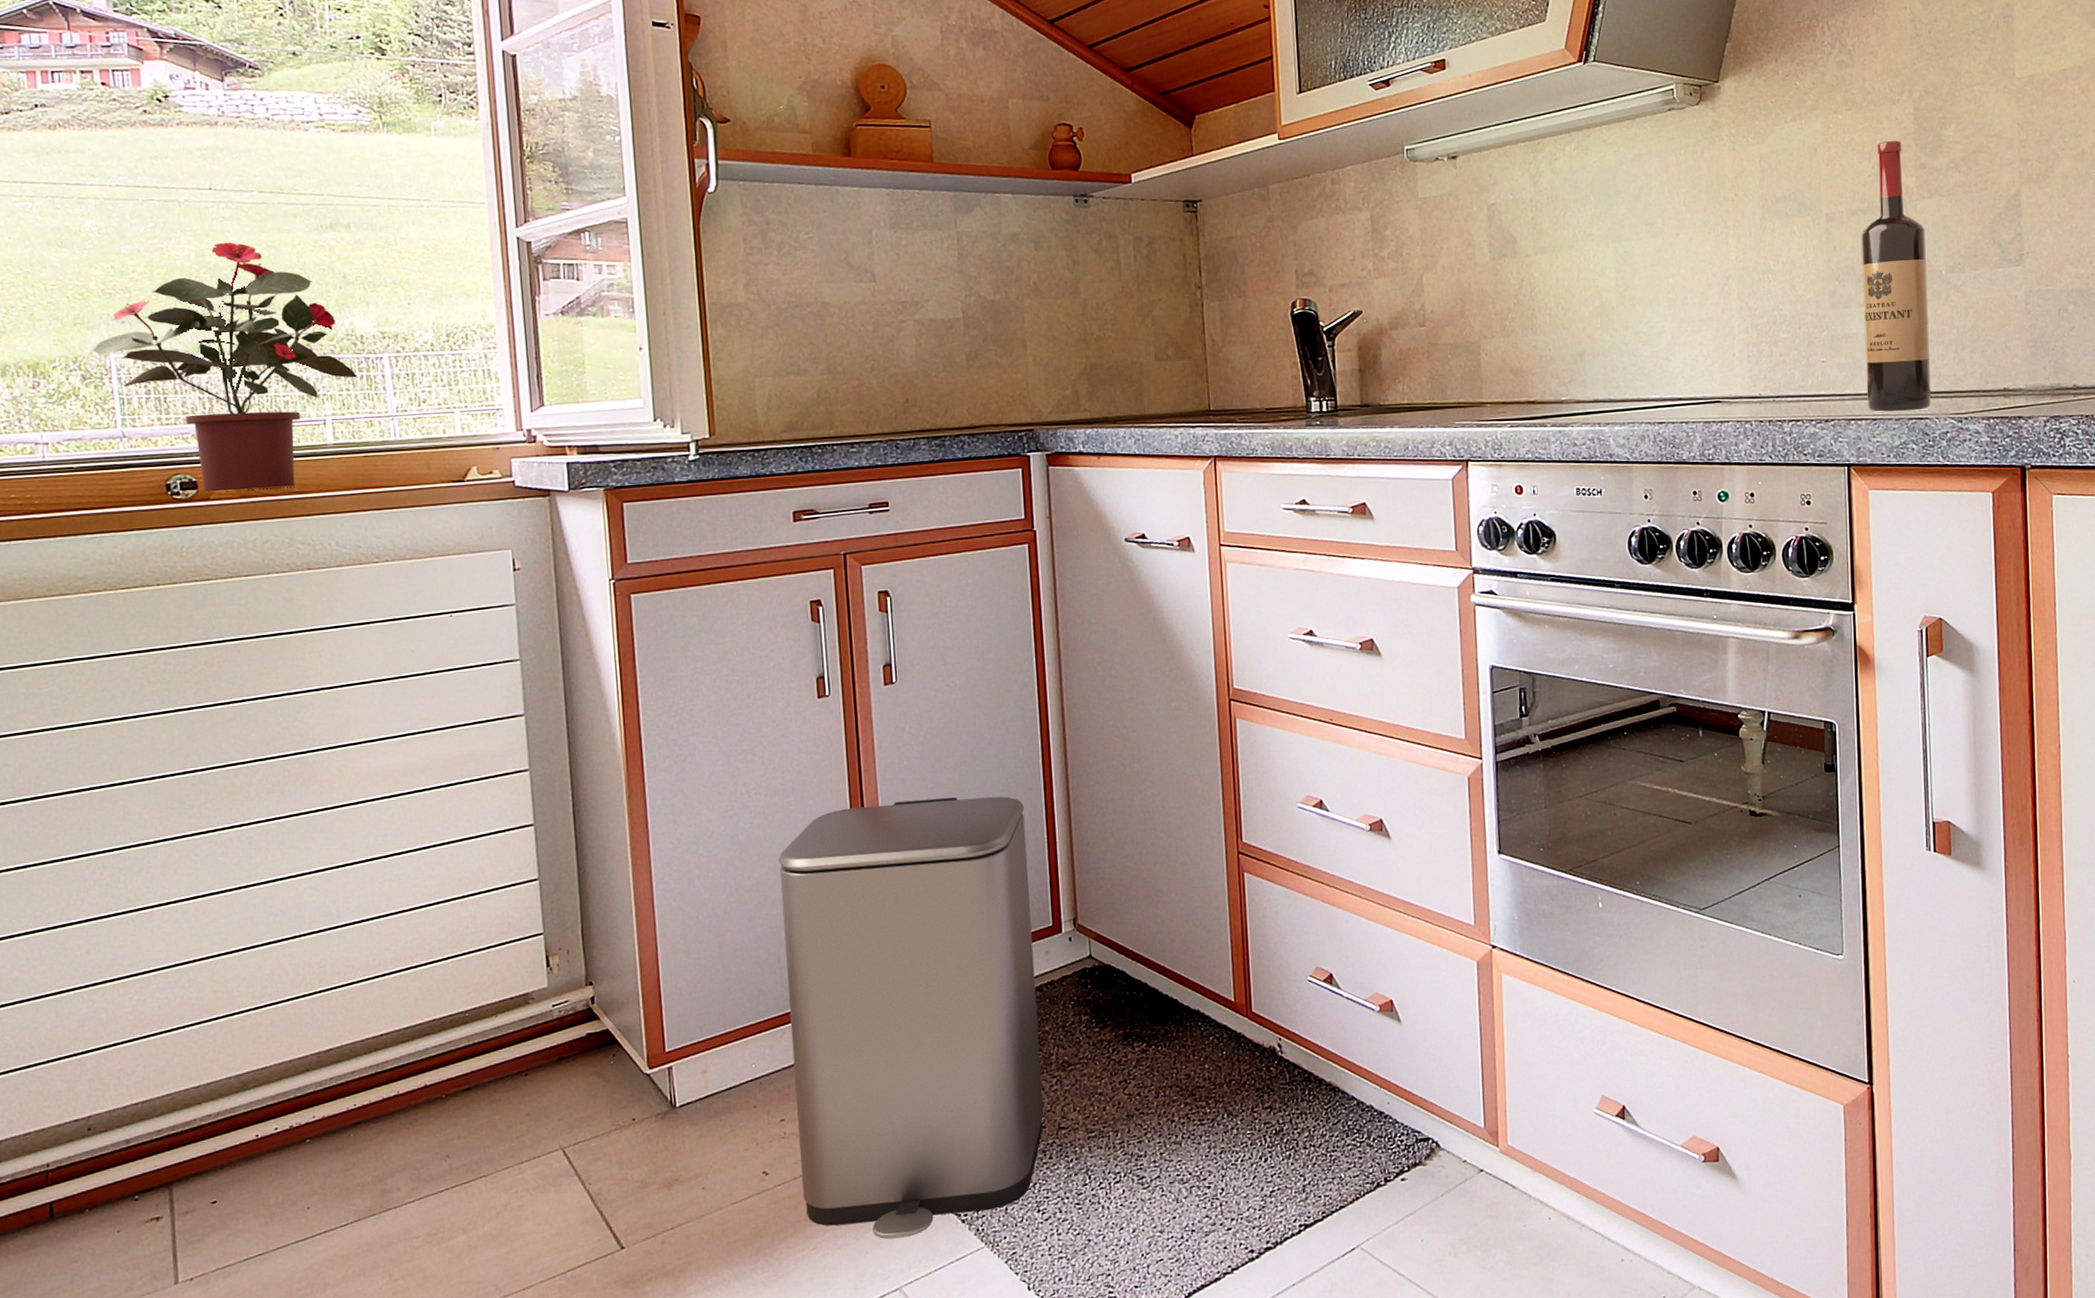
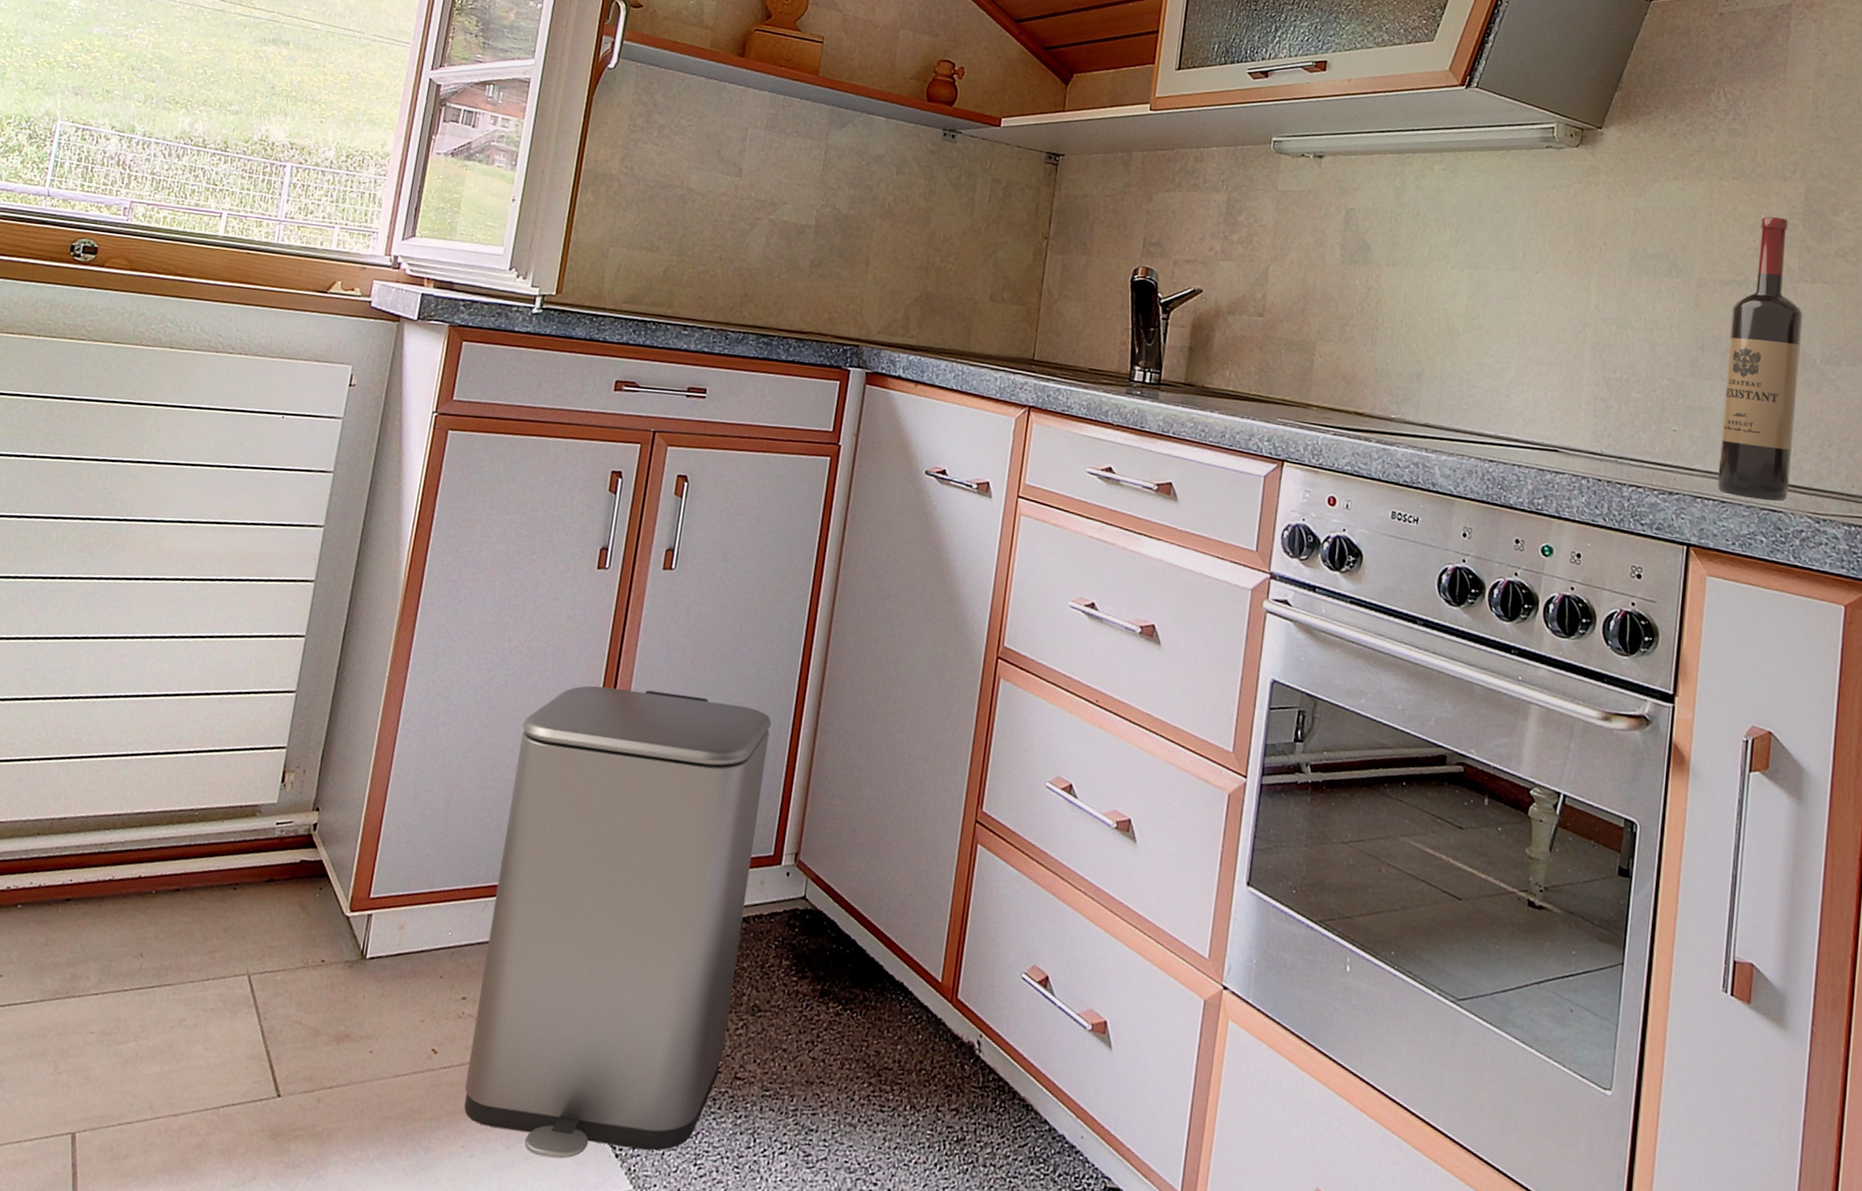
potted flower: present [92,242,358,492] -> none [44,39,261,269]

